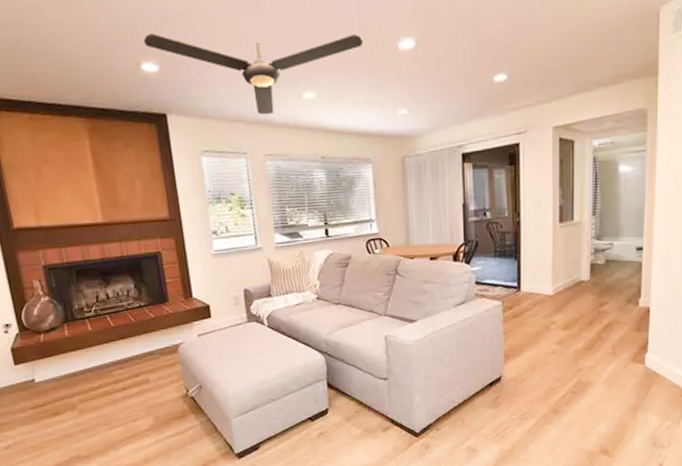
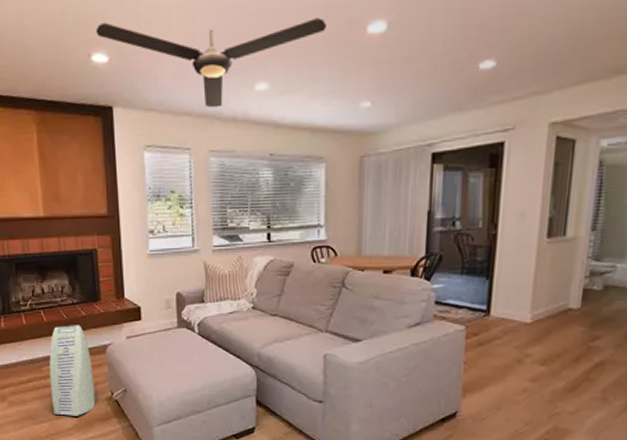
air purifier: none [119,327,172,418] -> present [49,325,96,416]

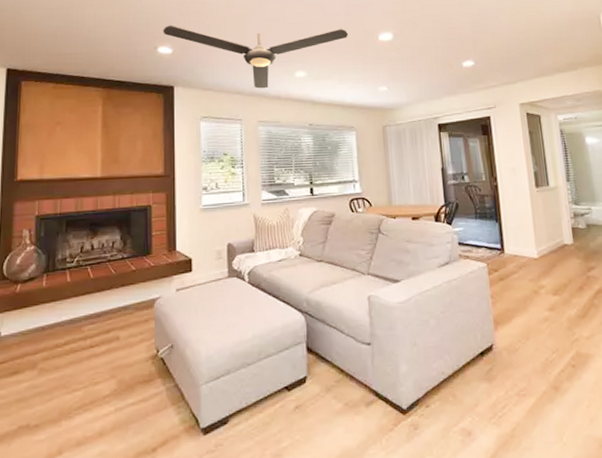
air purifier: present [49,325,96,416] -> none [89,279,139,381]

